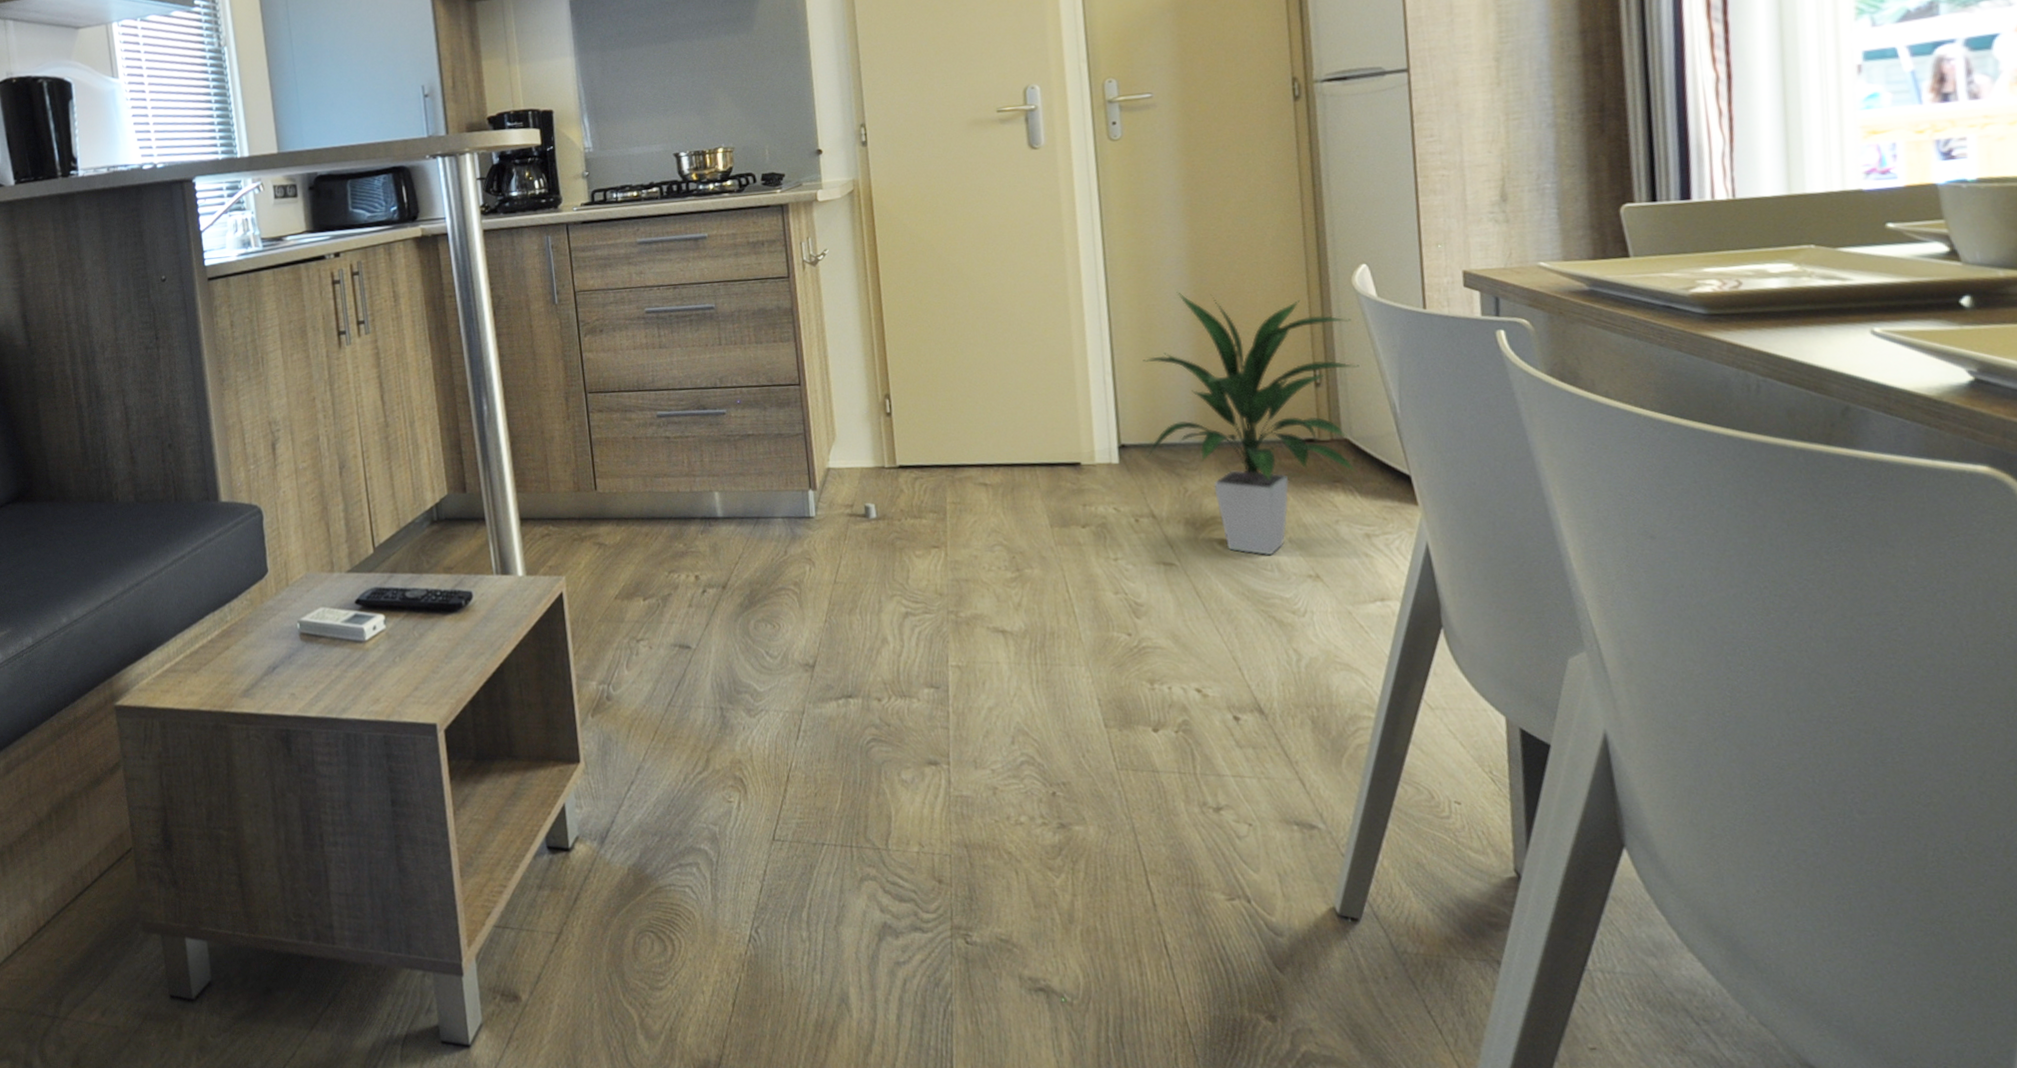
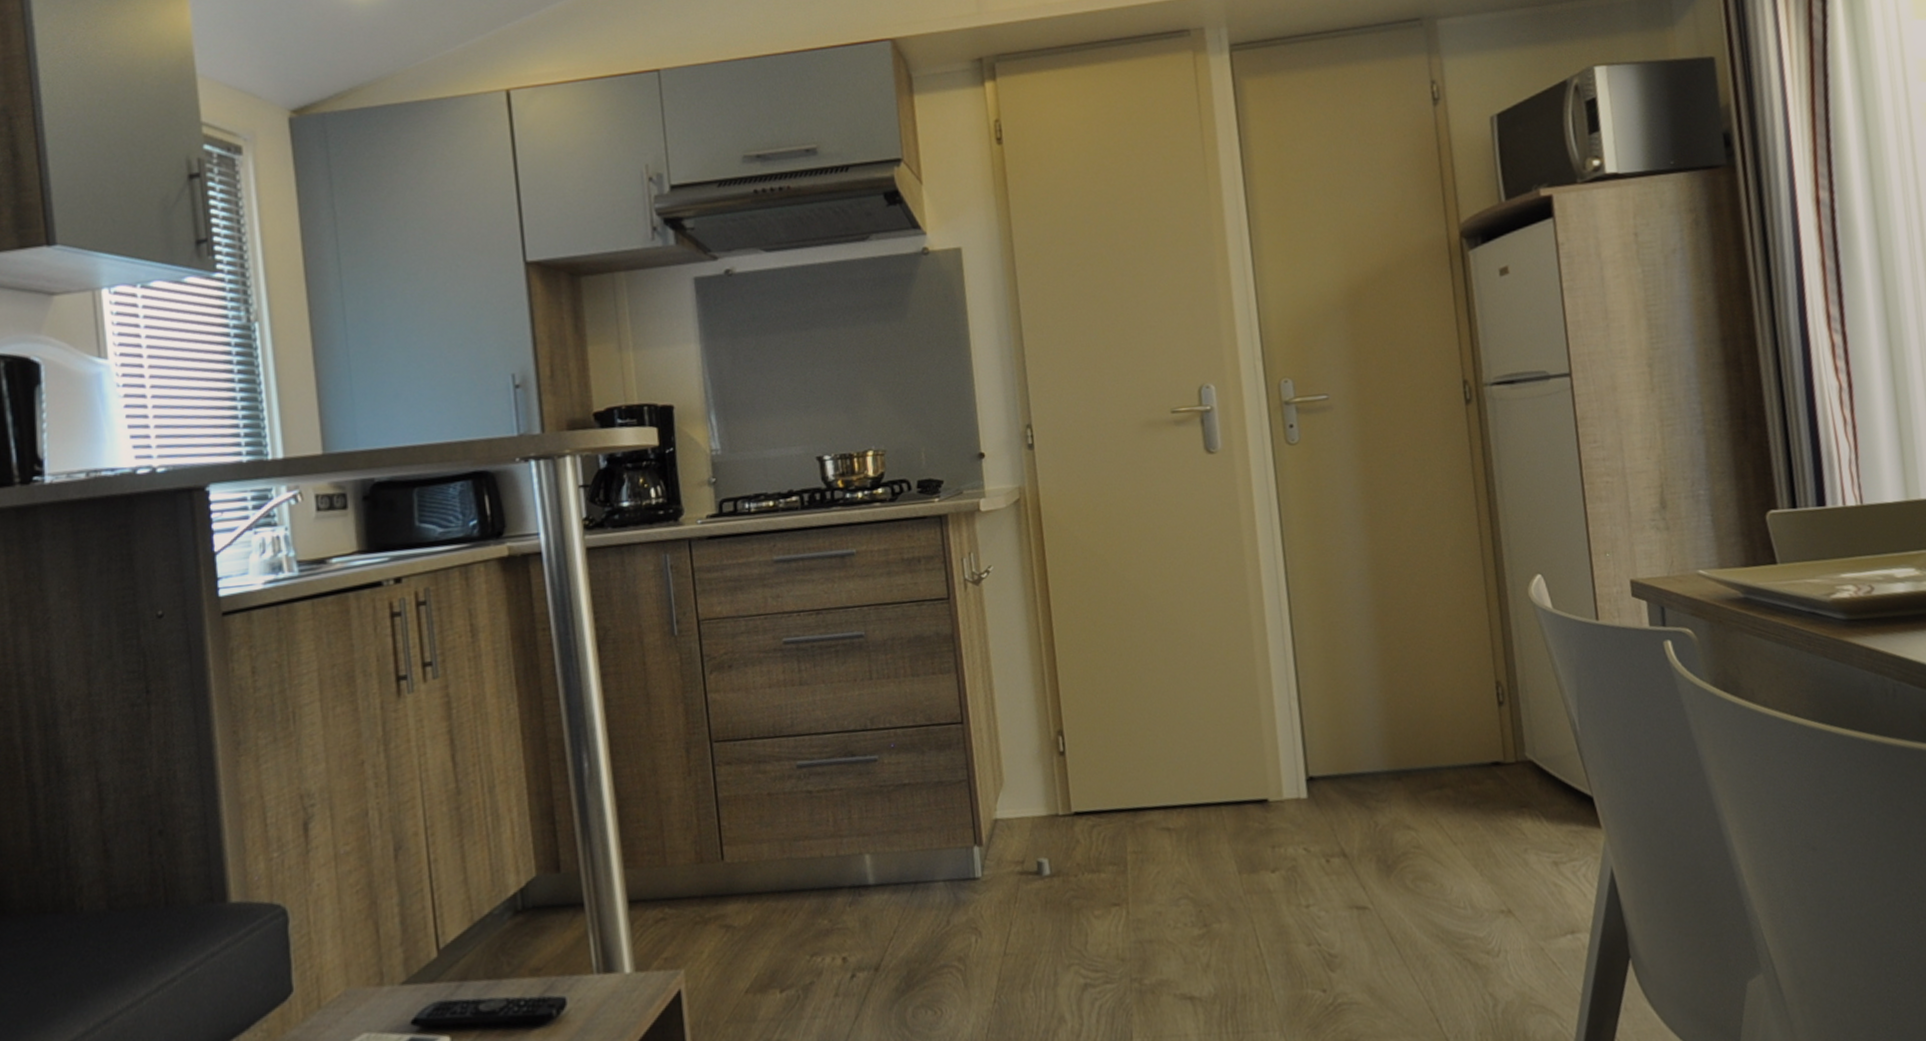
indoor plant: present [1143,292,1360,555] -> none [1328,607,1544,892]

